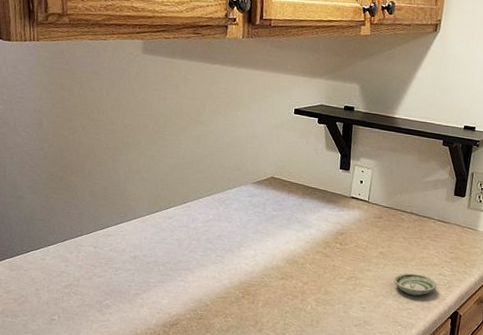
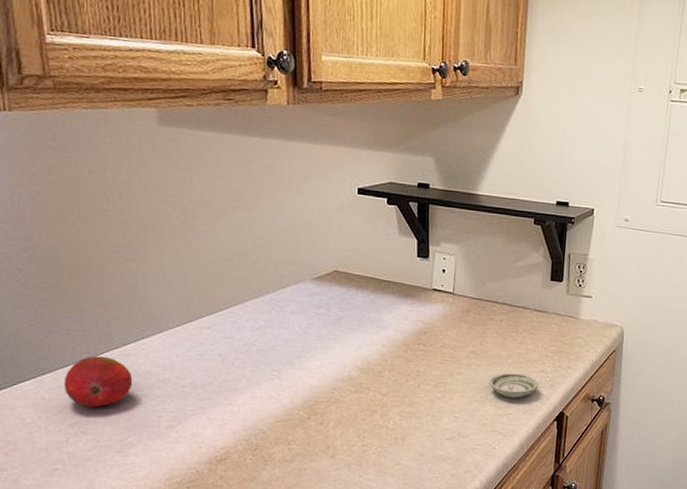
fruit: none [62,234,112,274] -> present [64,356,133,407]

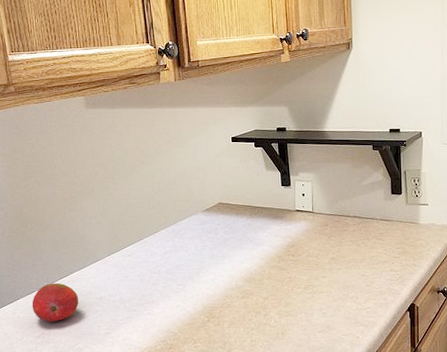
saucer: present [489,373,538,399] -> none [348,273,390,295]

